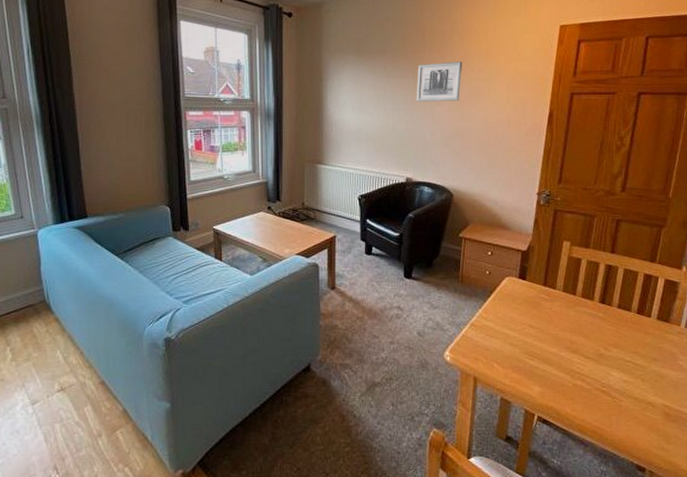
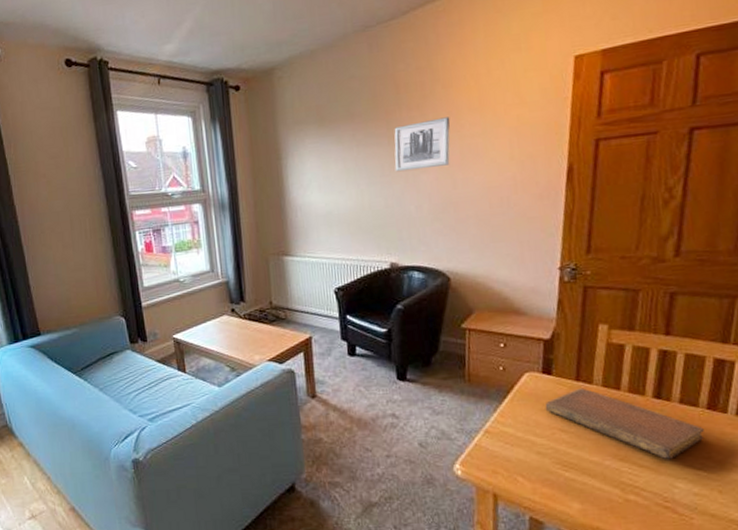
notebook: none [519,292,634,353] -> present [545,388,704,460]

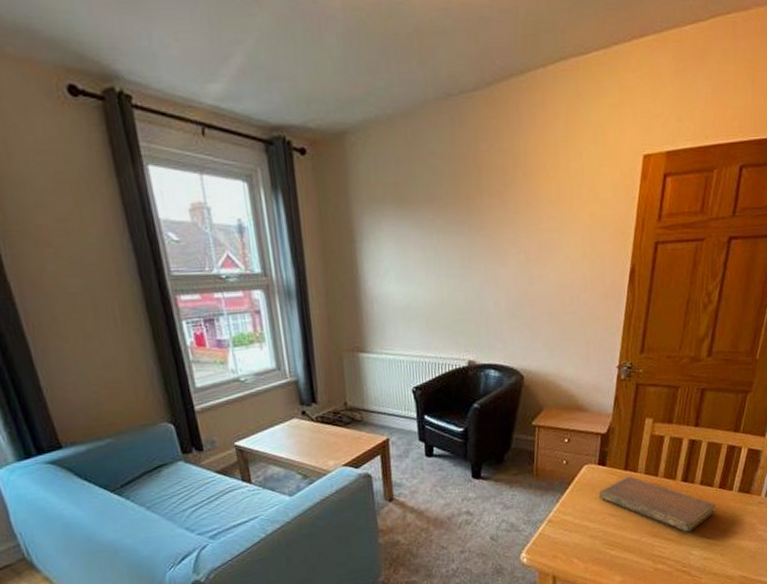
wall art: present [394,117,451,172] -> none [474,208,530,264]

